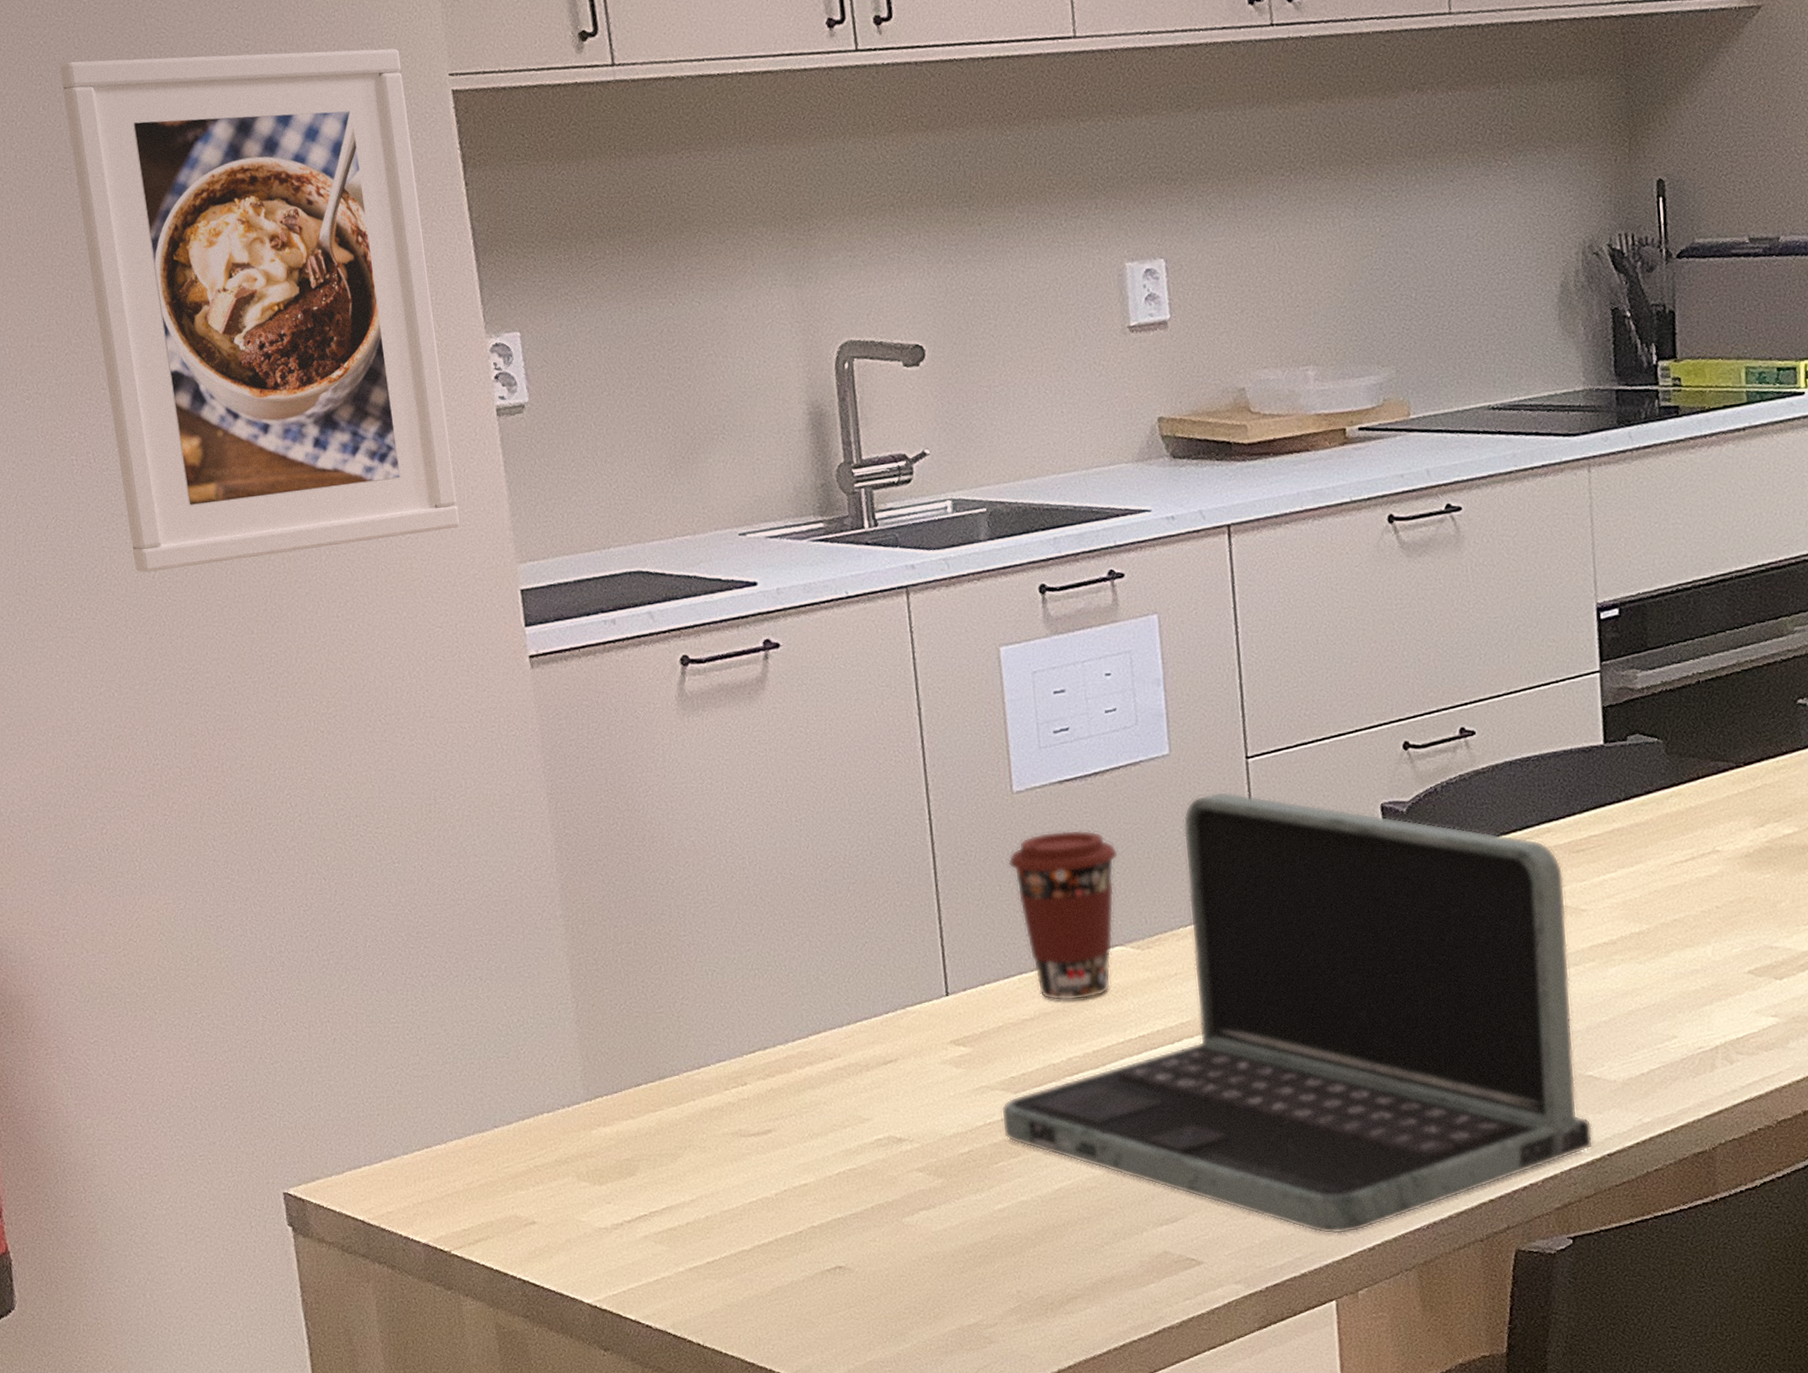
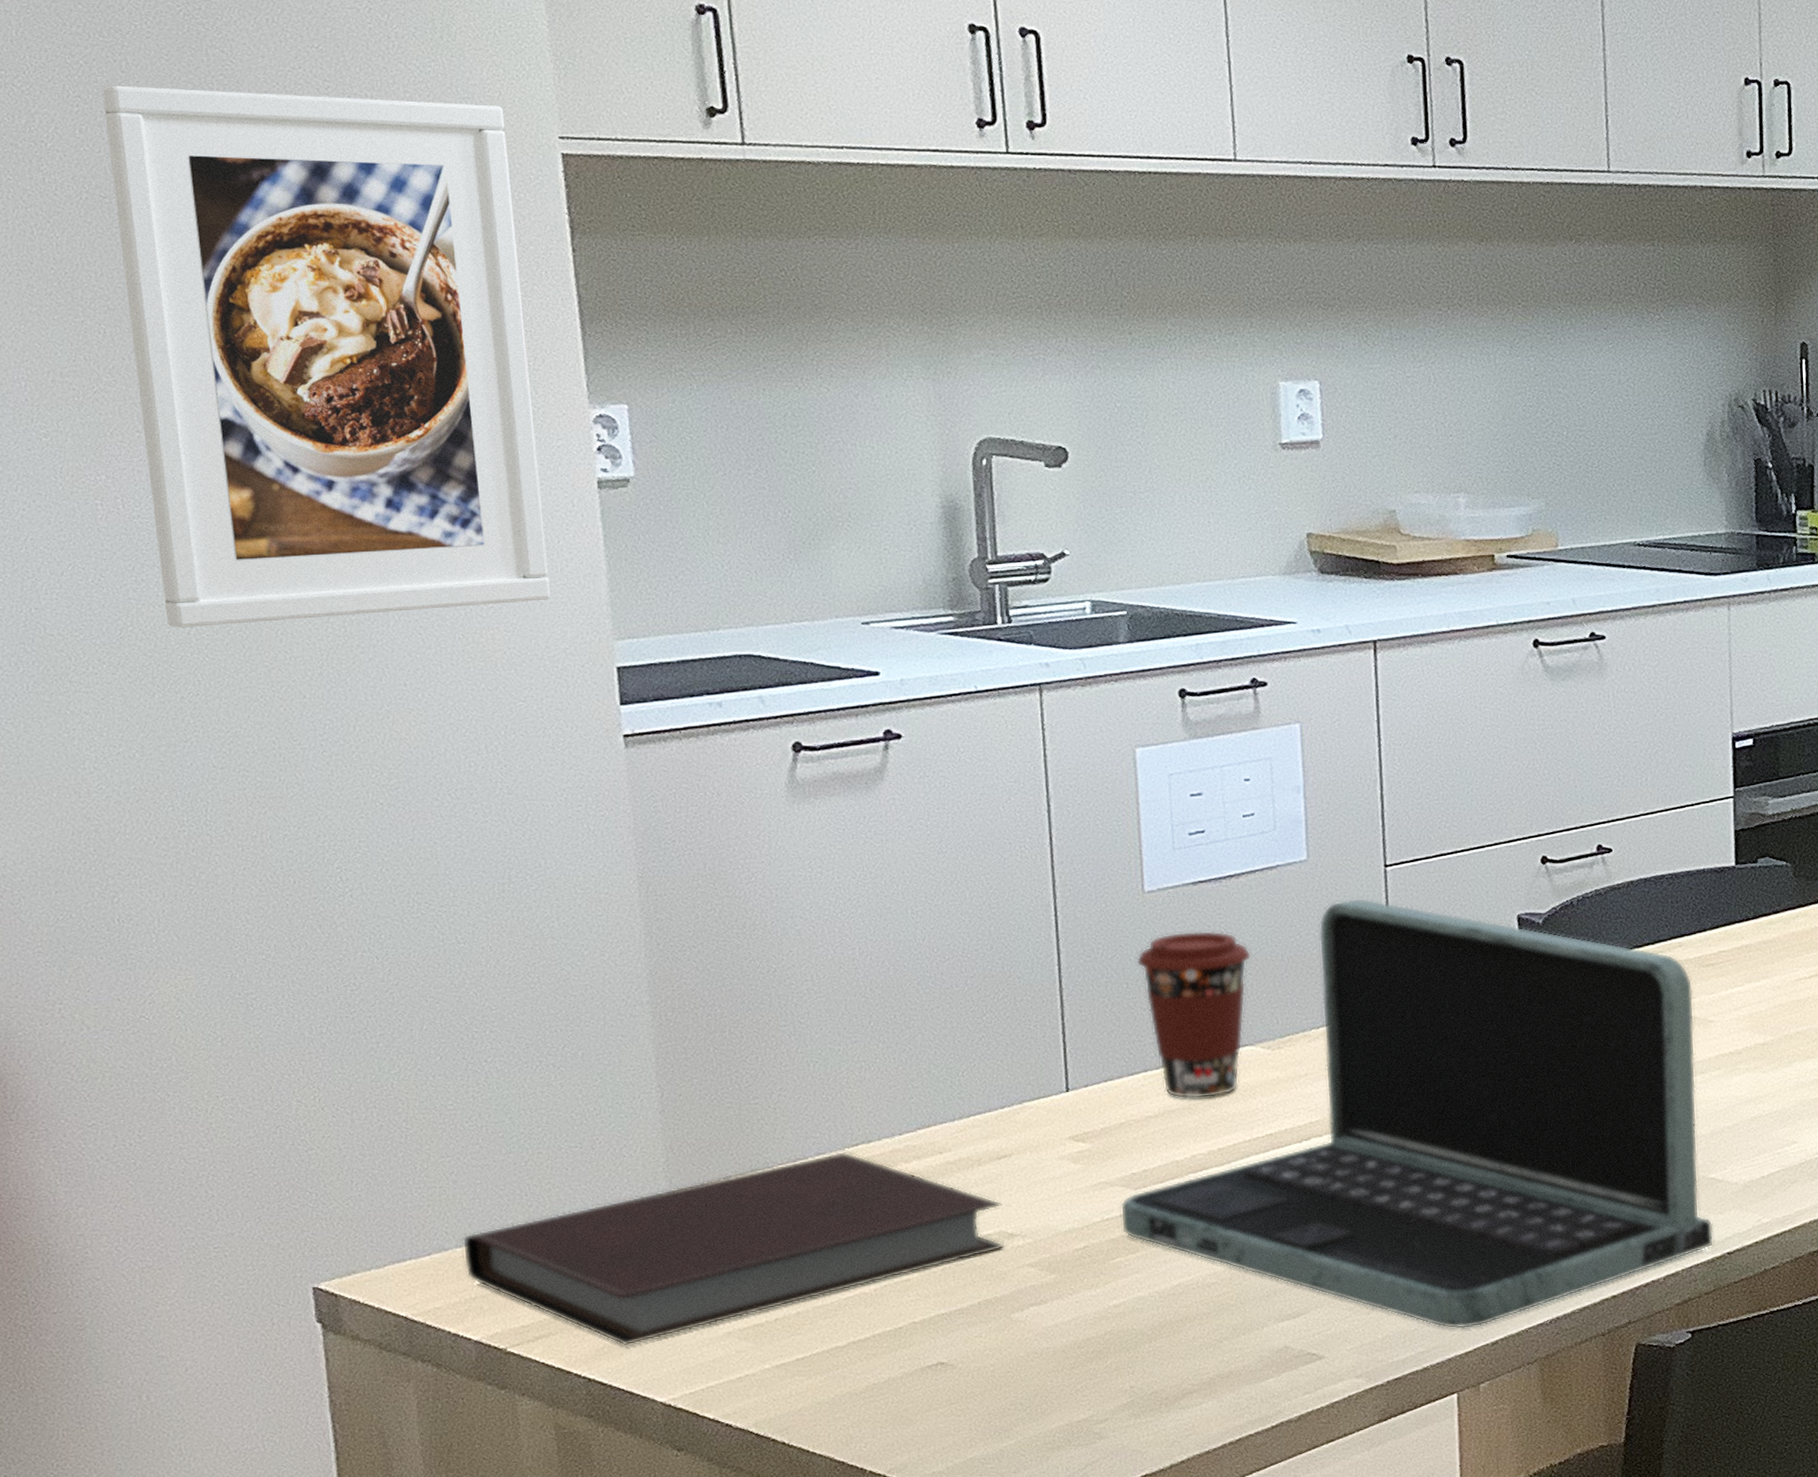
notebook: none [408,1059,894,1249] -> present [462,1152,1005,1346]

